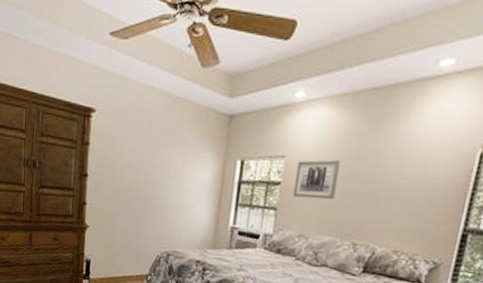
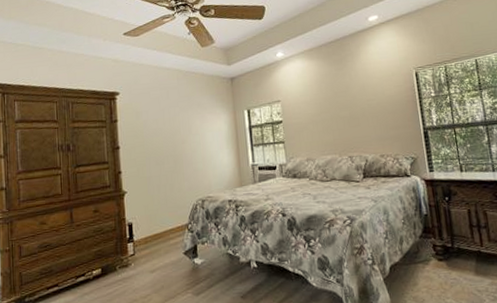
wall art: present [292,159,341,200] -> none [291,95,325,130]

